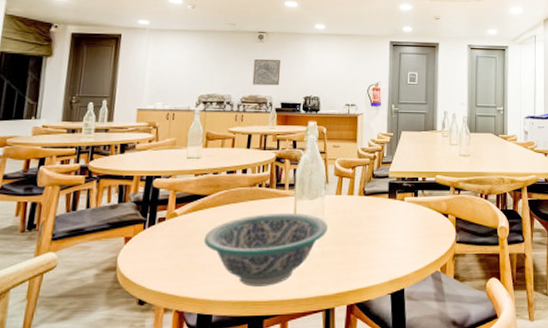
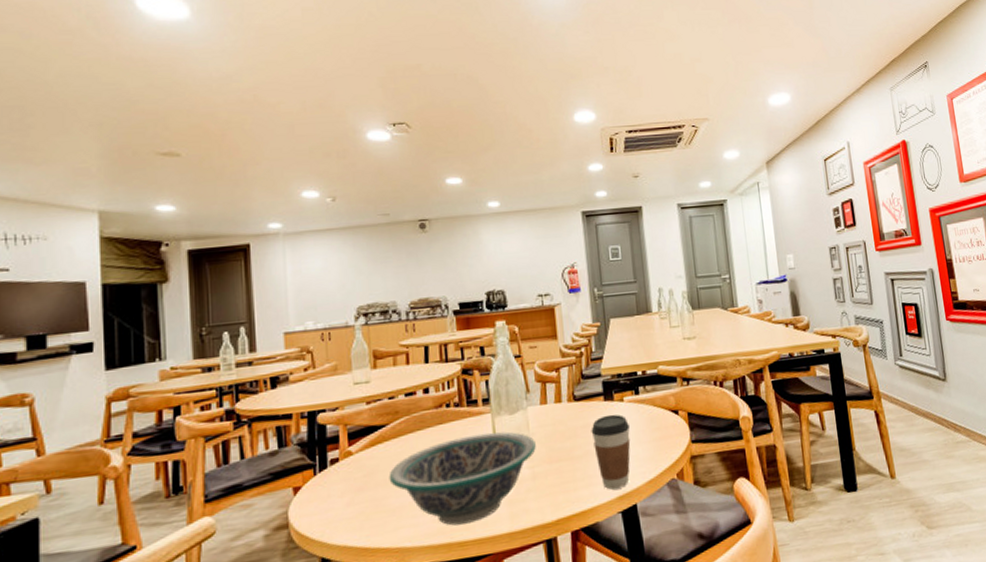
wall art: present [252,58,281,86] -> none [418,250,454,286]
coffee cup: none [374,210,406,274] -> present [591,414,631,490]

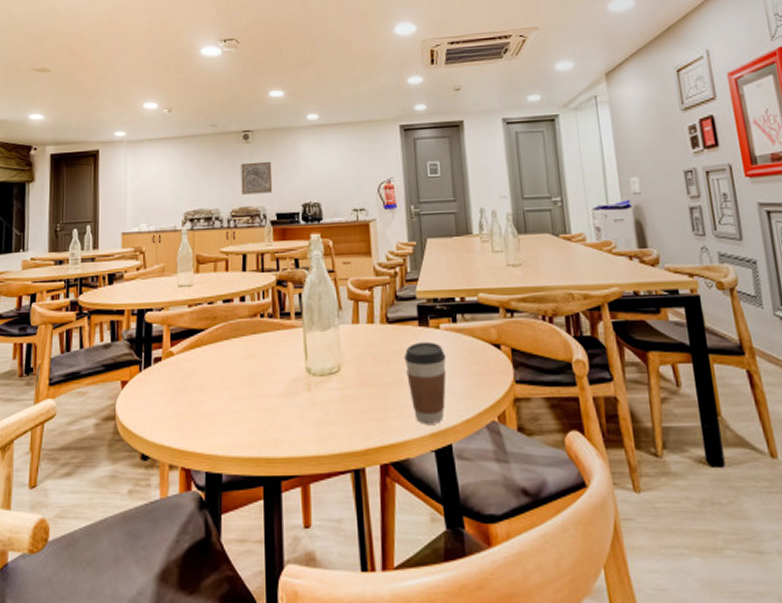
bowl: present [388,432,536,526] -> none [205,347,346,440]
wall art: none [418,250,454,286] -> present [241,161,273,195]

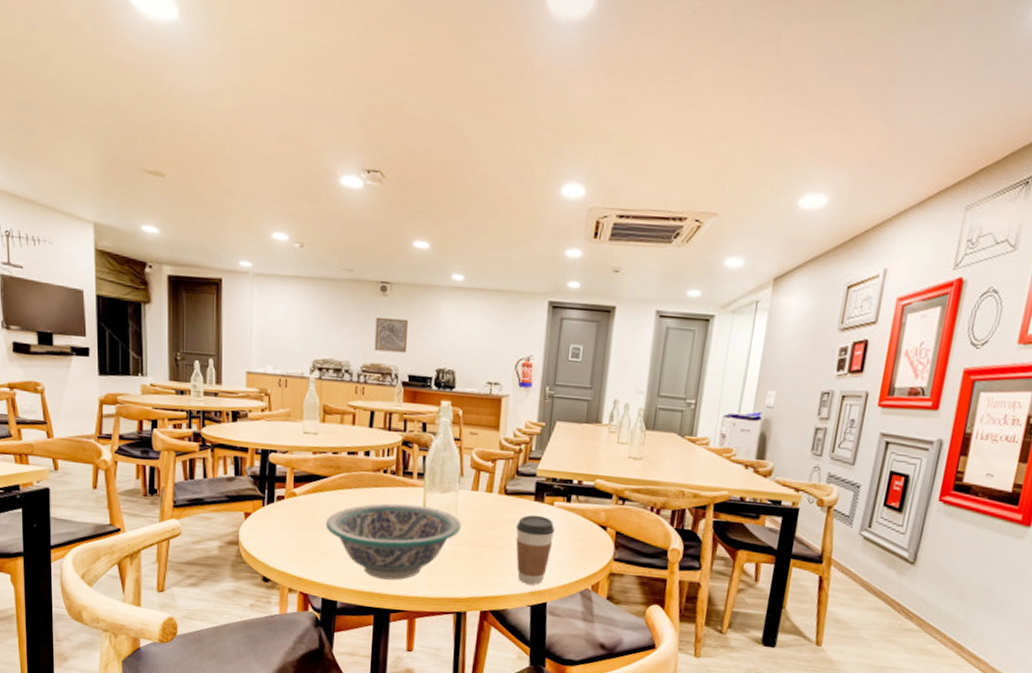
bowl: none [205,347,346,440] -> present [325,503,461,580]

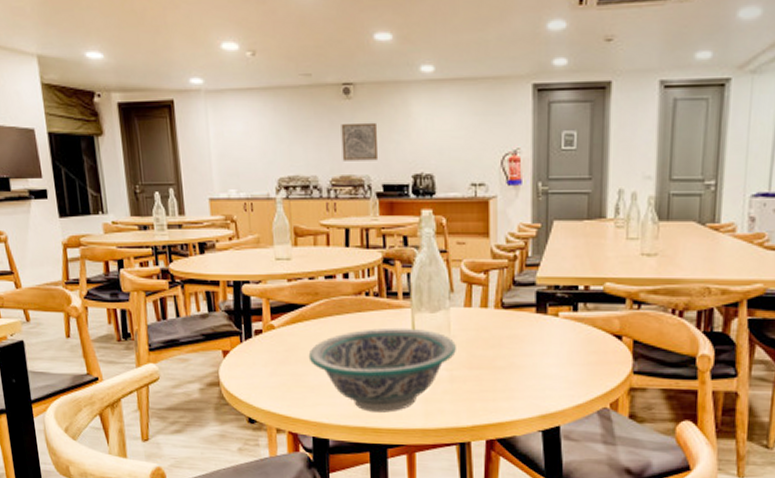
coffee cup: present [516,514,555,585] -> none [517,328,562,407]

